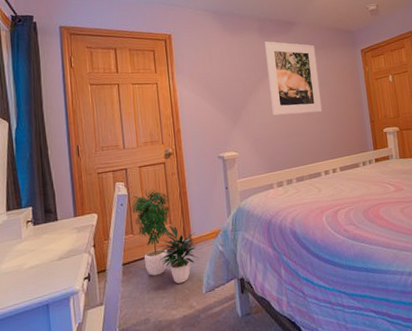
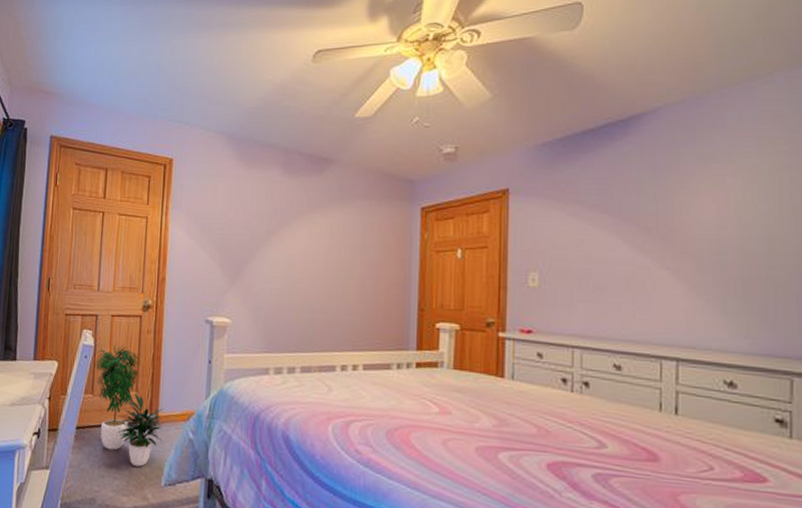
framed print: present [264,41,323,116] -> none [282,181,356,286]

